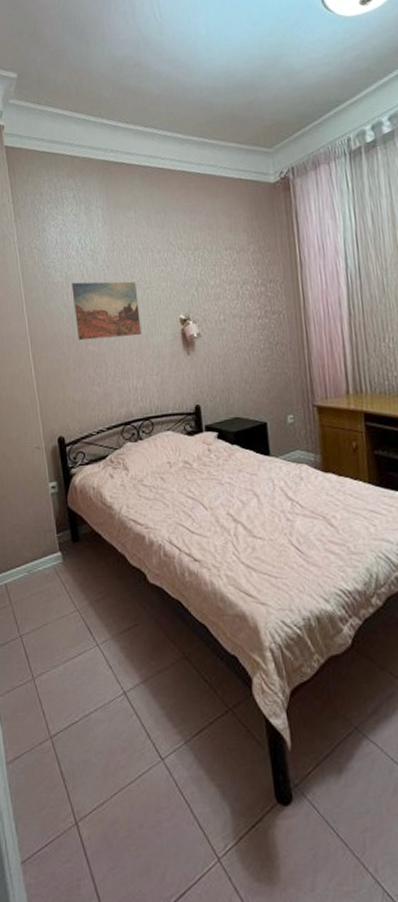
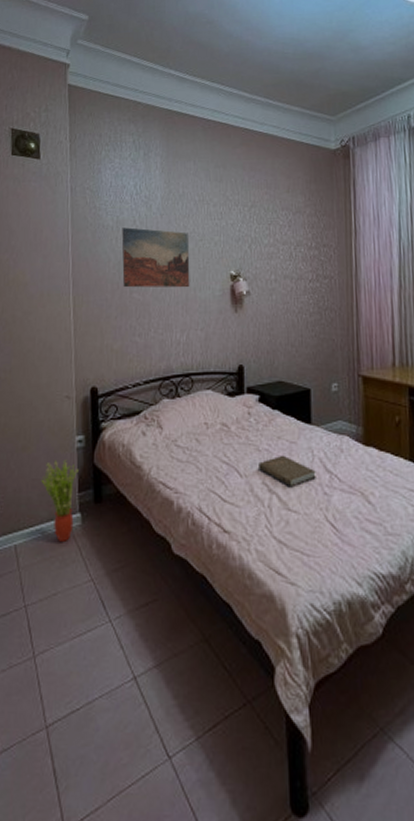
potted plant: none [22,505,56,579] -> present [41,459,79,543]
book: none [222,486,278,516] -> present [259,455,316,488]

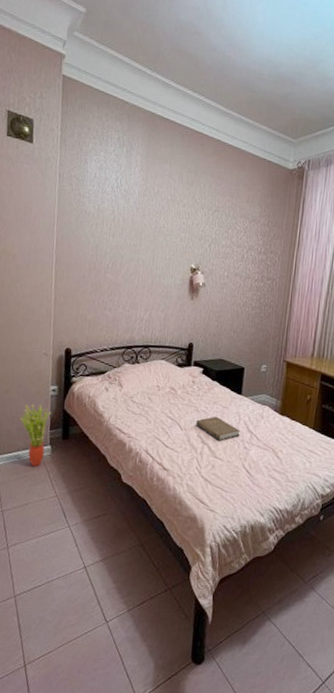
wall art: present [121,227,190,288] -> none [99,215,159,275]

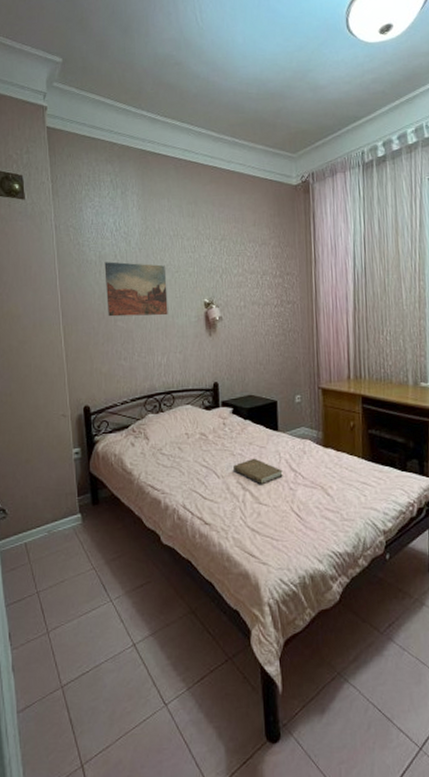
potted plant: present [19,403,51,467] -> none [44,469,77,539]
wall art: none [99,215,159,275] -> present [104,262,168,317]

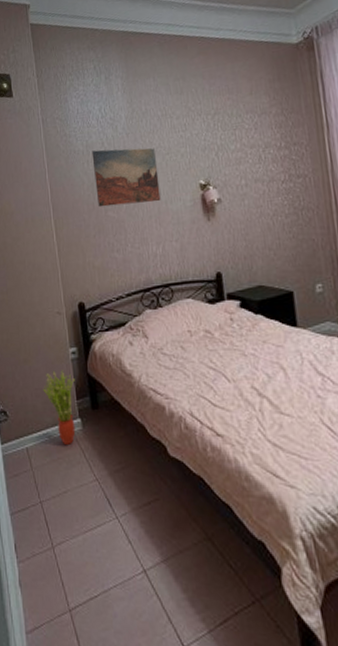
potted plant: none [44,469,77,539] -> present [43,370,76,446]
book: present [233,458,283,485] -> none [246,359,307,391]

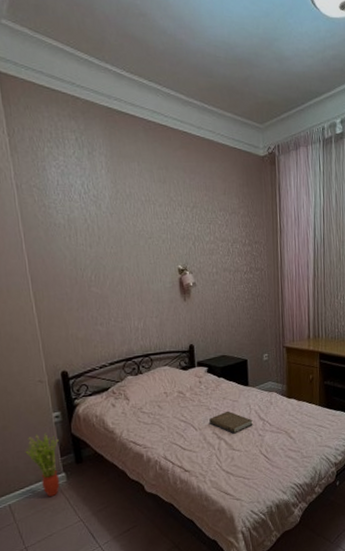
wall art: present [91,148,161,207] -> none [74,226,143,283]
book: none [246,359,307,391] -> present [209,411,253,434]

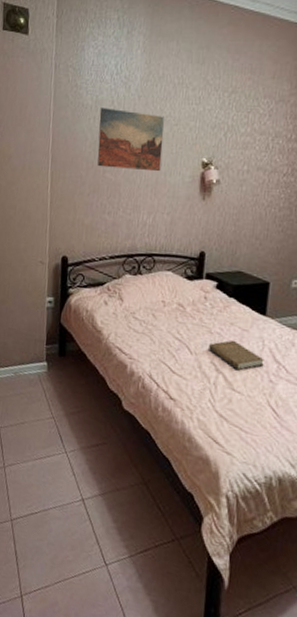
potted plant: present [25,433,60,497] -> none [15,314,47,384]
wall art: none [74,226,143,283] -> present [97,107,164,172]

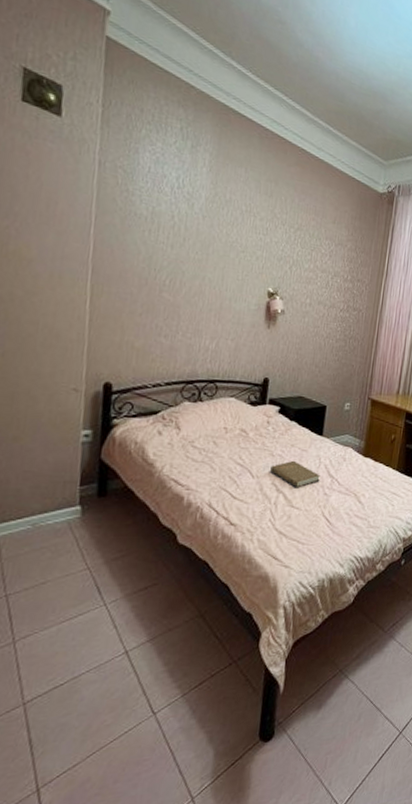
wall art: present [97,107,164,172] -> none [153,220,230,297]

